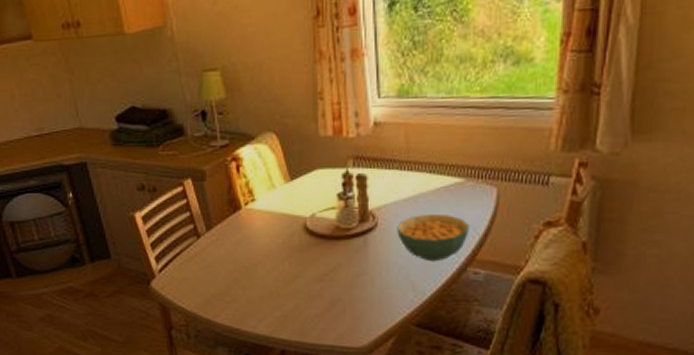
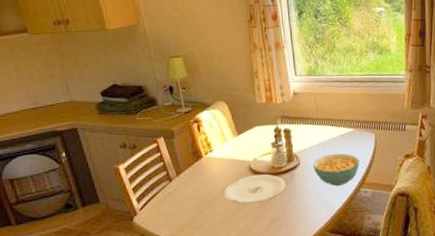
plate: none [267,236,355,276] -> present [223,174,286,204]

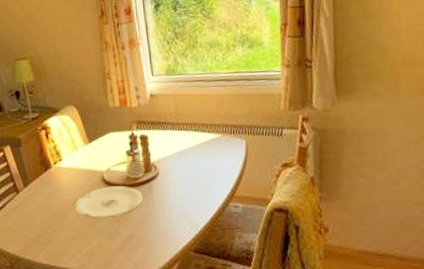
cereal bowl: present [313,153,360,187] -> none [174,162,228,200]

